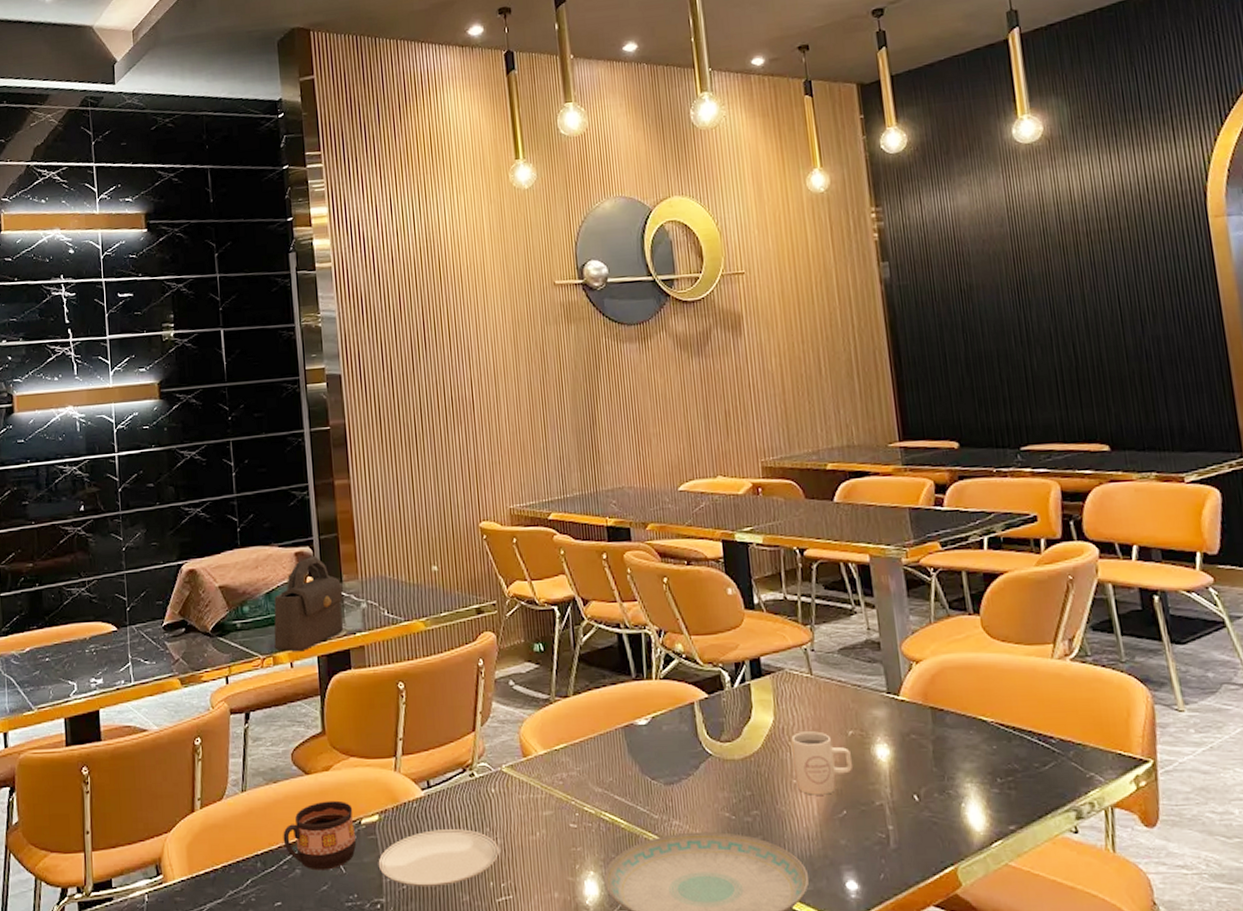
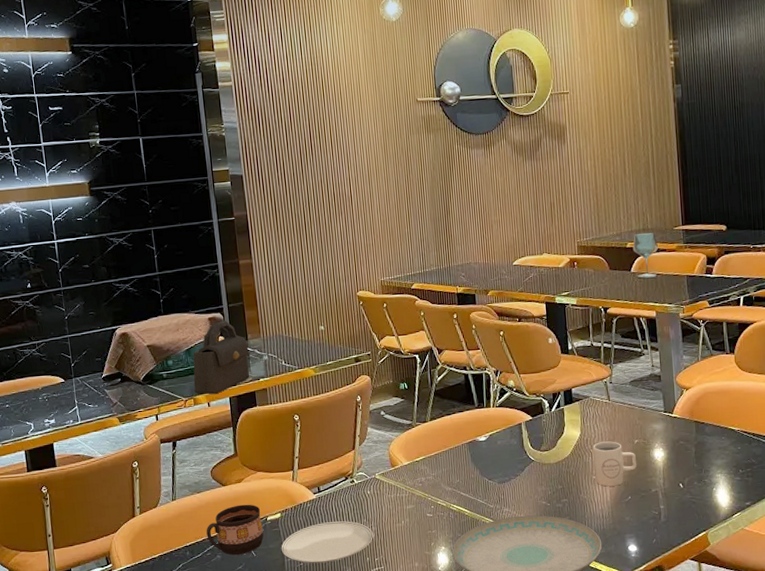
wine glass: none [834,450,870,511] -> present [632,232,658,279]

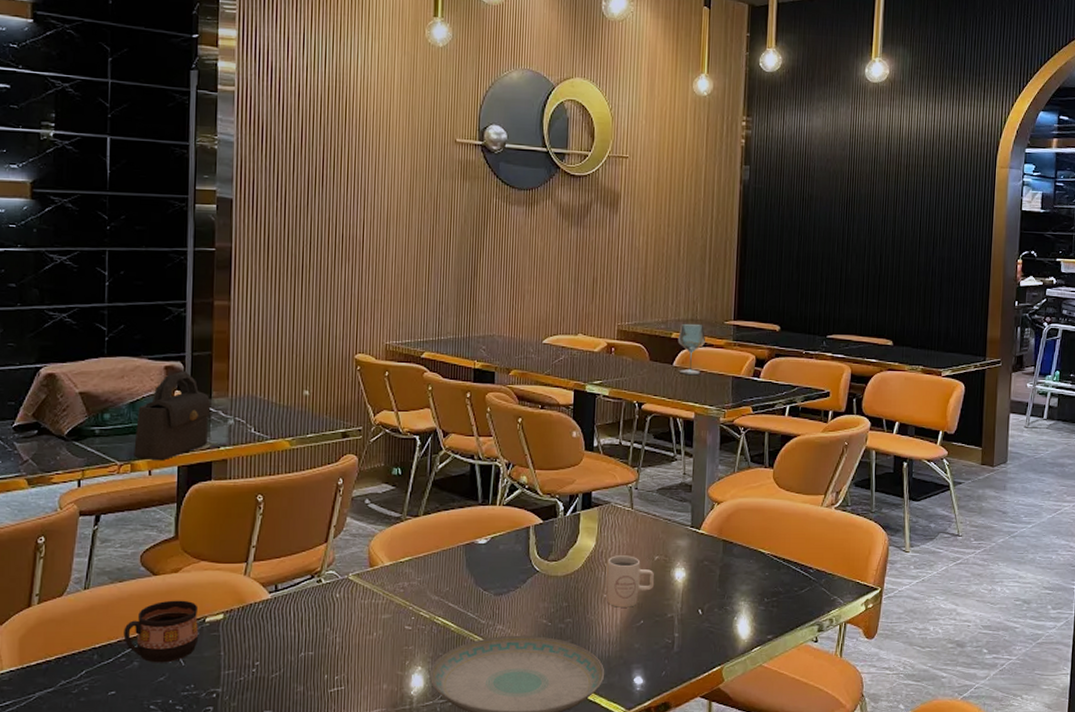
plate: present [281,521,373,564] -> none [218,629,336,679]

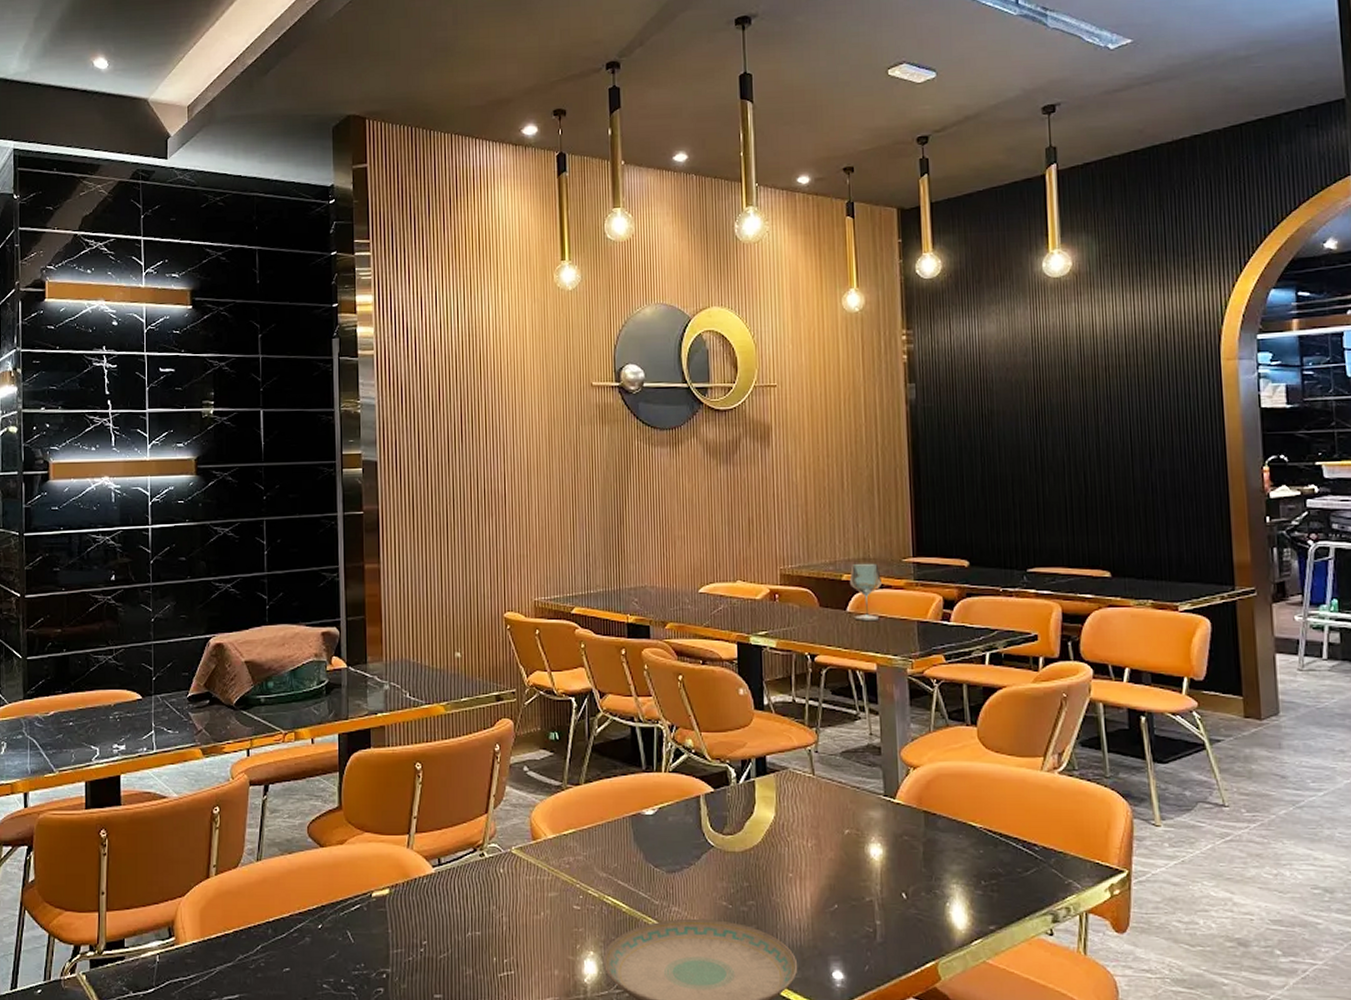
cup: present [123,600,199,663] -> none [295,873,367,940]
handbag: present [134,370,211,460] -> none [297,636,367,727]
mug: present [605,555,655,607] -> none [789,829,847,889]

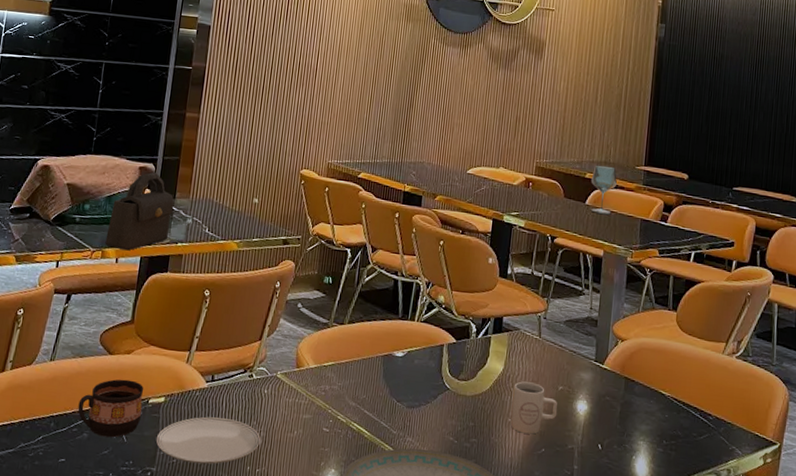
cup: none [295,873,367,940] -> present [77,379,144,438]
handbag: none [297,636,367,727] -> present [105,172,175,250]
plate: none [386,906,503,960] -> present [155,416,260,465]
mug: none [789,829,847,889] -> present [510,381,558,434]

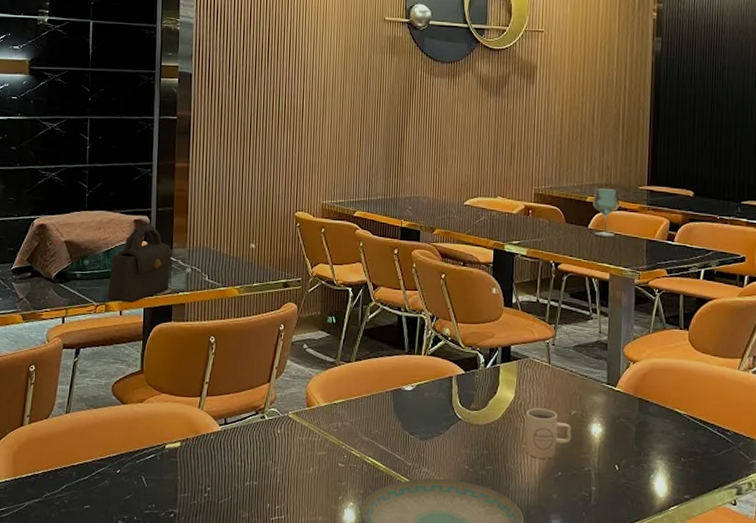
cup: present [77,379,144,438] -> none [97,427,160,483]
plate: present [155,416,260,465] -> none [175,458,277,504]

